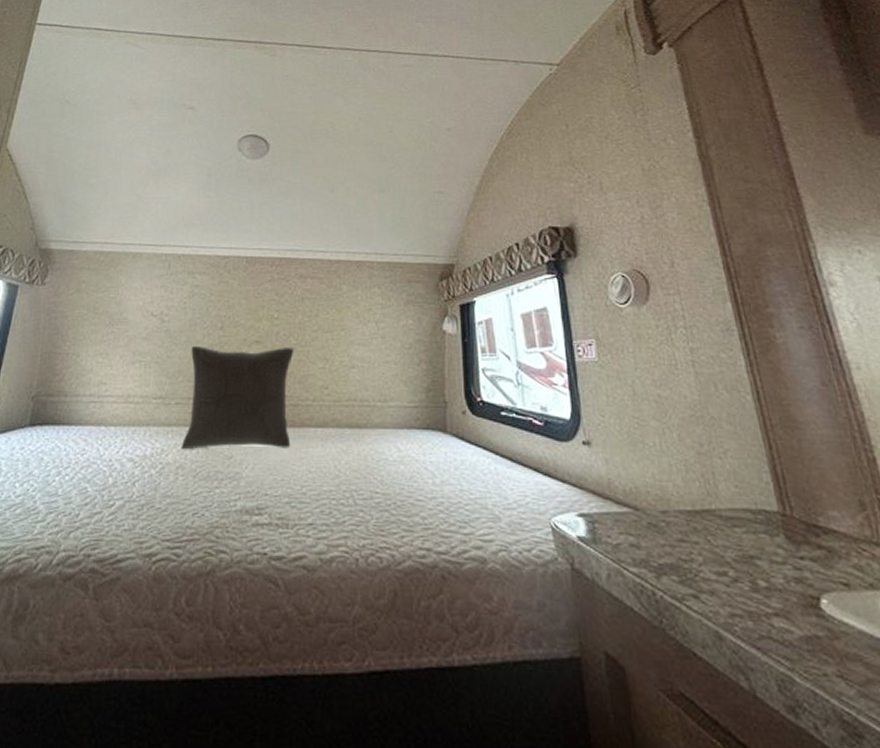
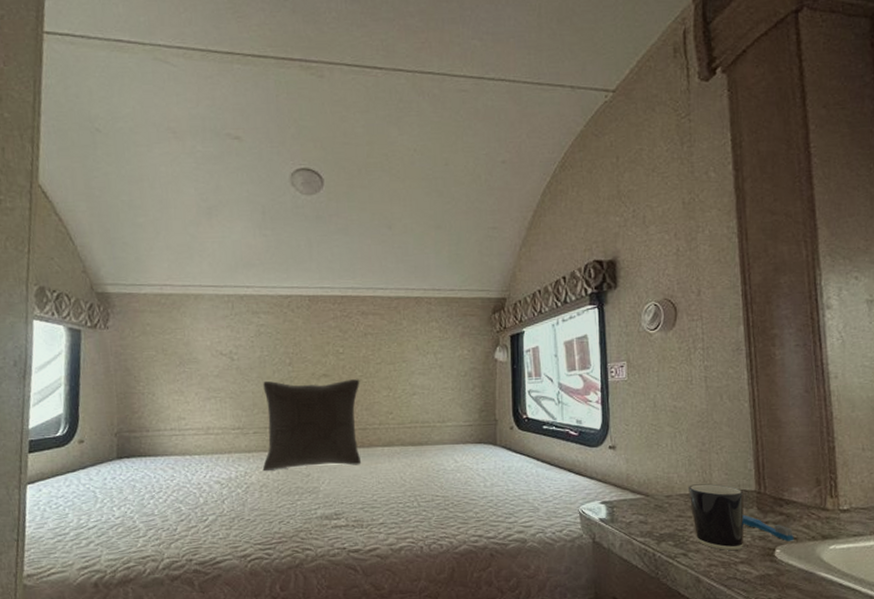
mug: none [689,498,774,595] -> present [689,484,744,550]
toothbrush: none [766,544,845,588] -> present [742,514,794,541]

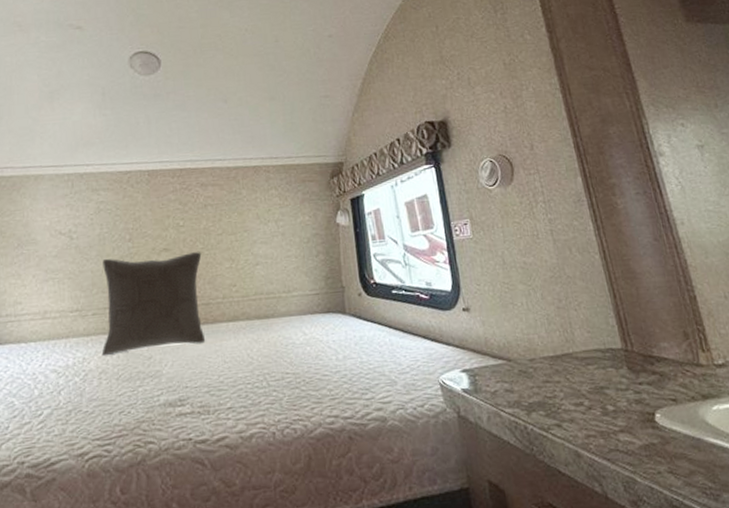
mug: present [689,484,744,550] -> none [551,343,620,418]
toothbrush: present [742,514,794,541] -> none [613,375,673,404]

